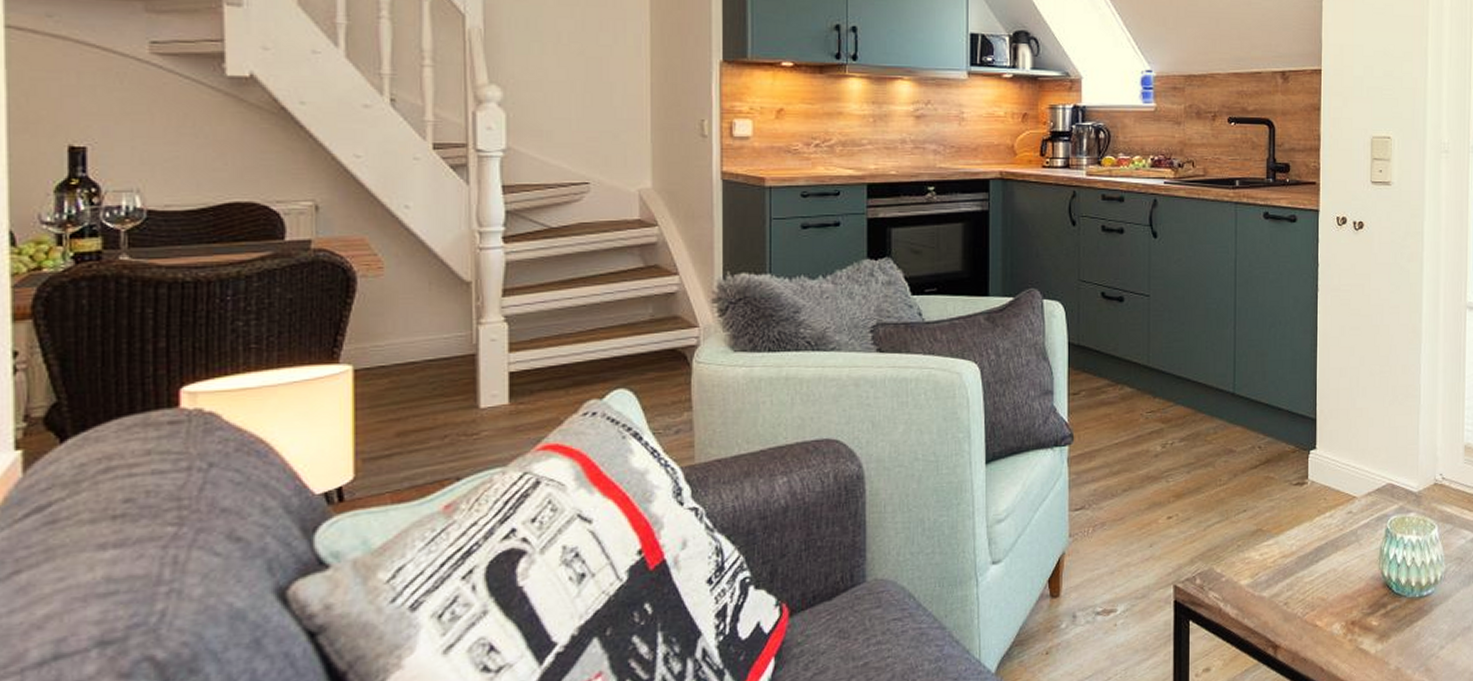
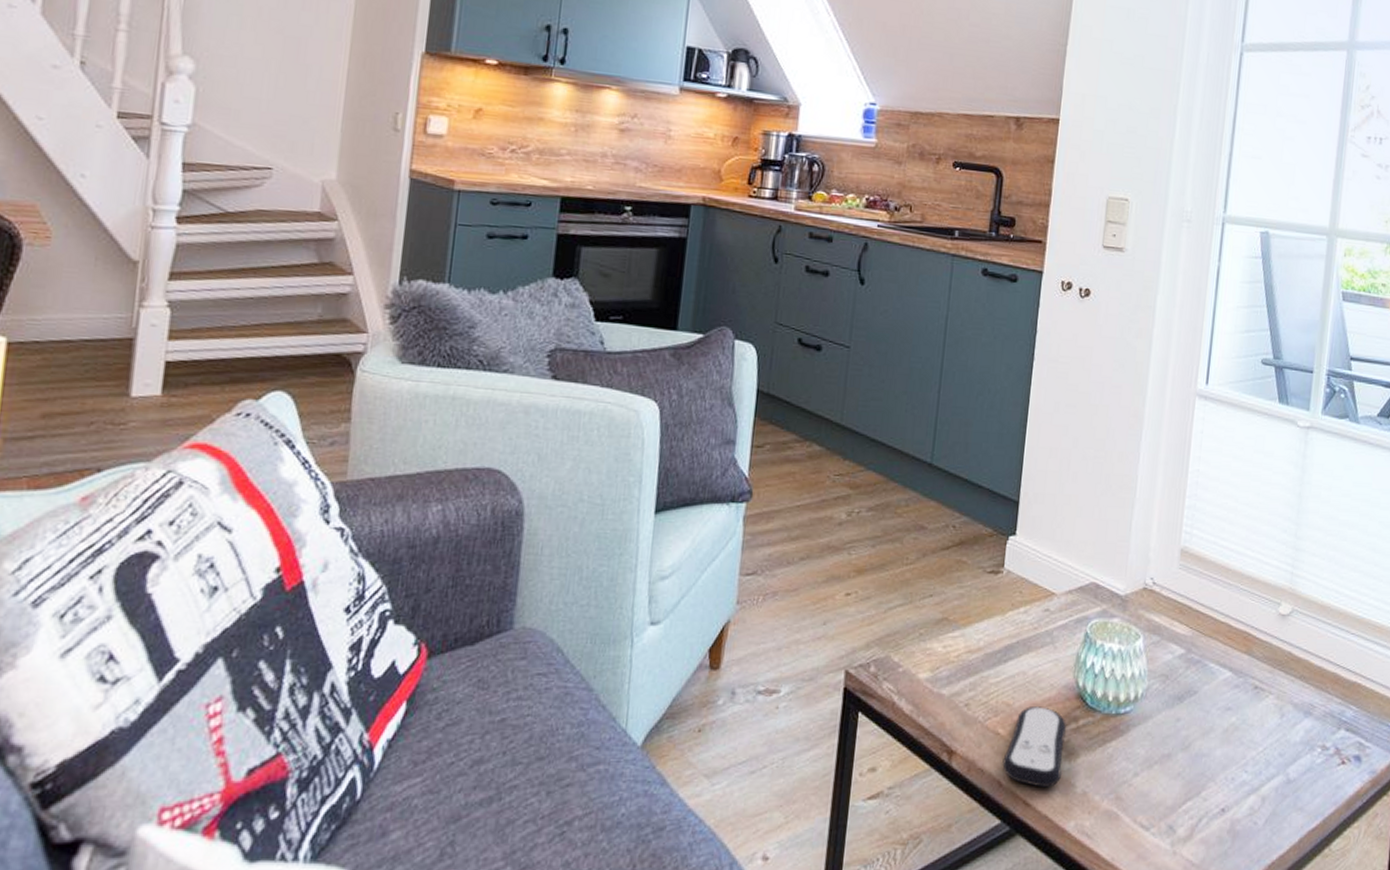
remote control: none [1322,598,1376,669] -> present [1002,706,1066,787]

